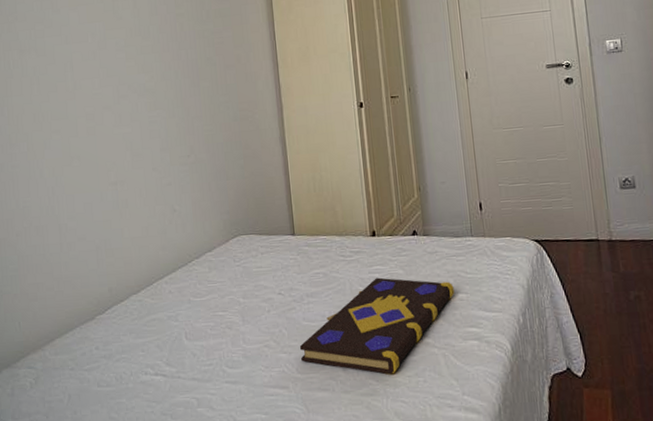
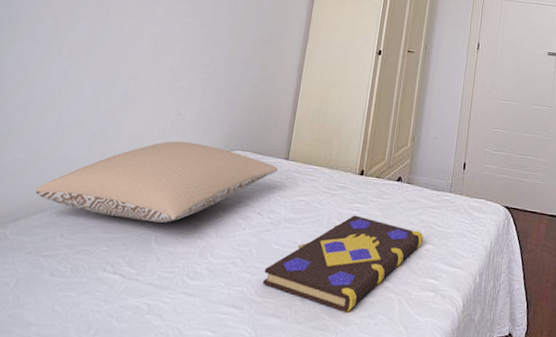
pillow: none [60,236,287,322] -> present [35,141,278,223]

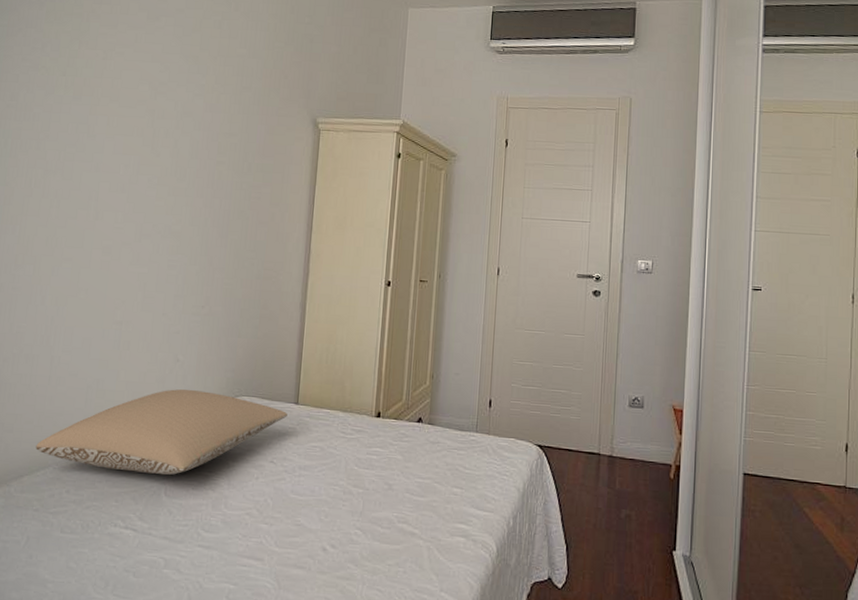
book: present [263,215,424,312] -> none [282,460,450,561]

